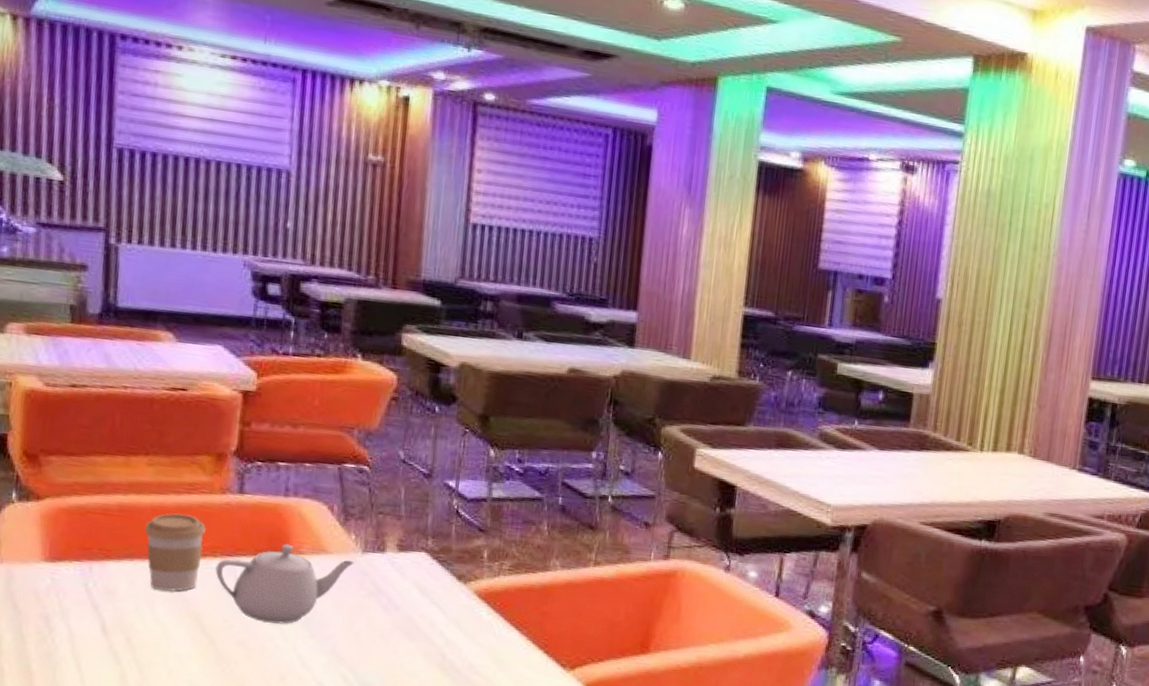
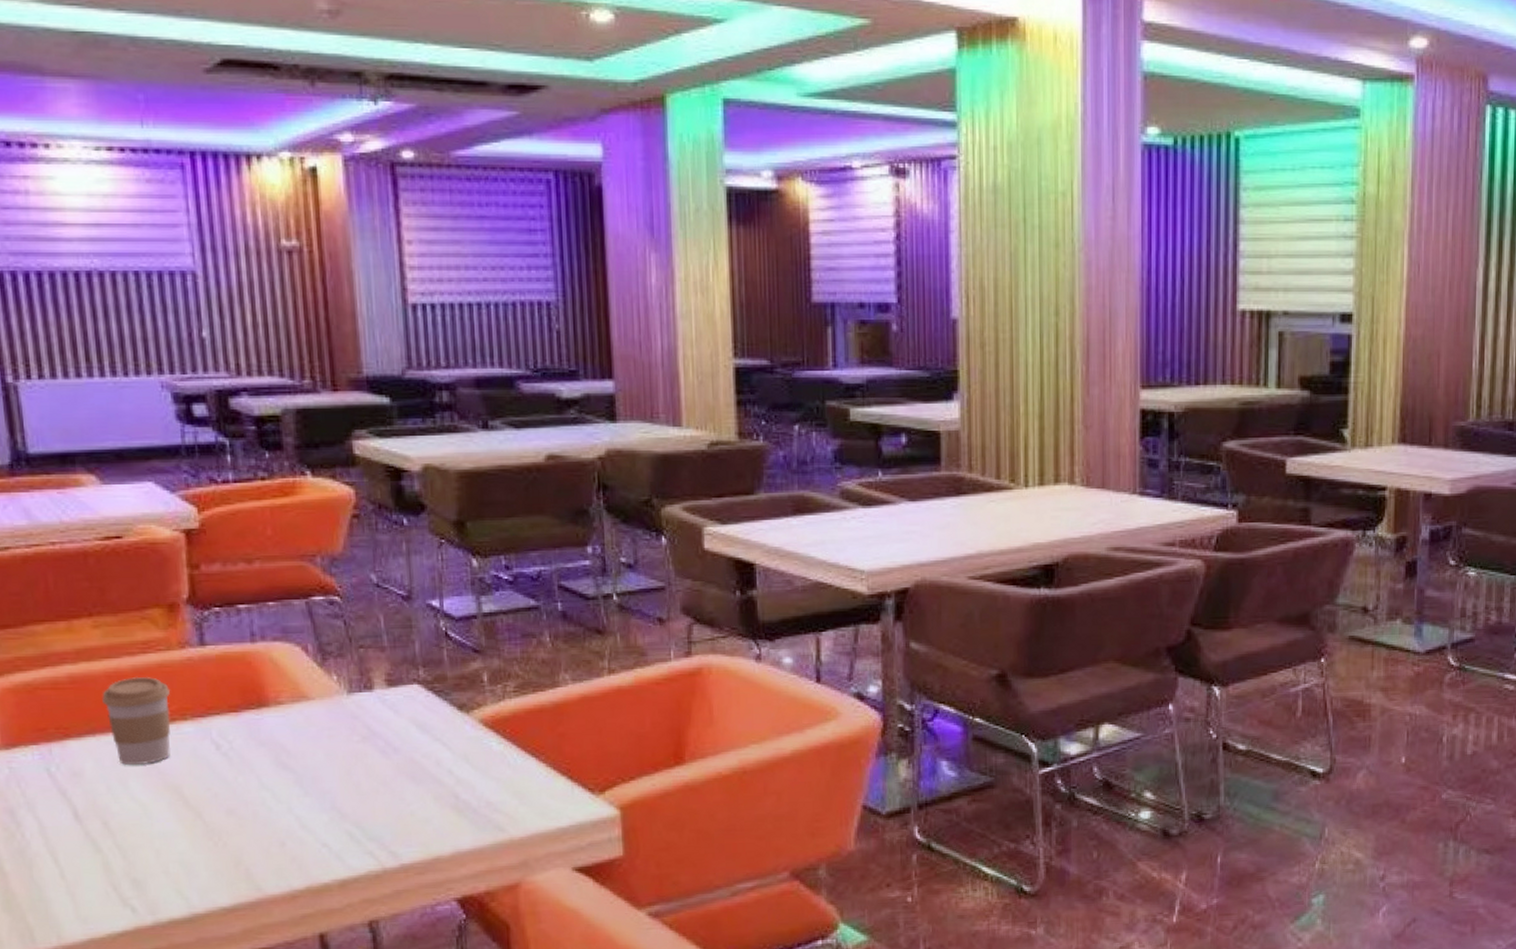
teapot: present [215,544,355,624] -> none [188,695,342,786]

